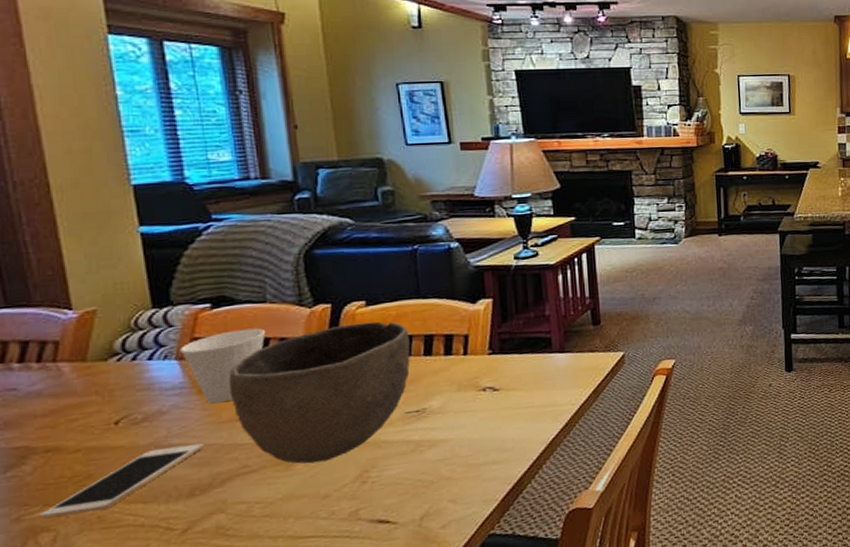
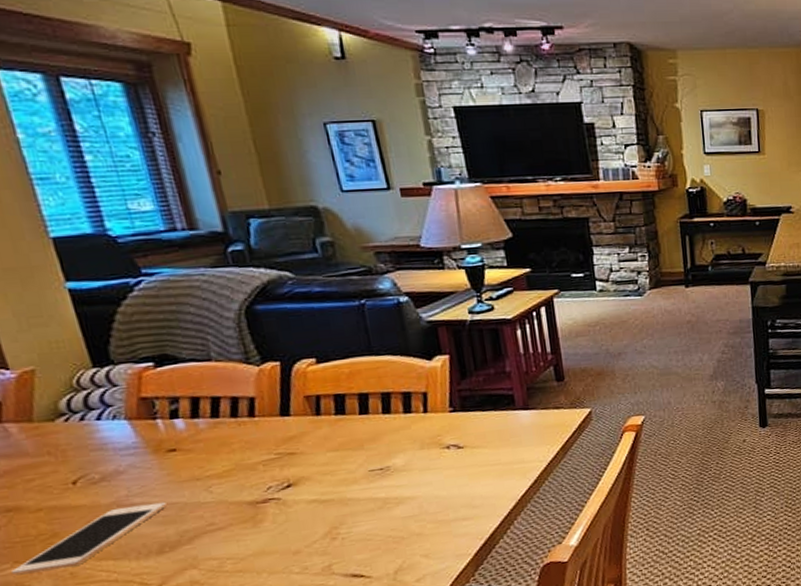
cup: present [180,328,266,404] -> none [128,387,216,463]
bowl: present [228,321,411,464] -> none [182,379,370,522]

